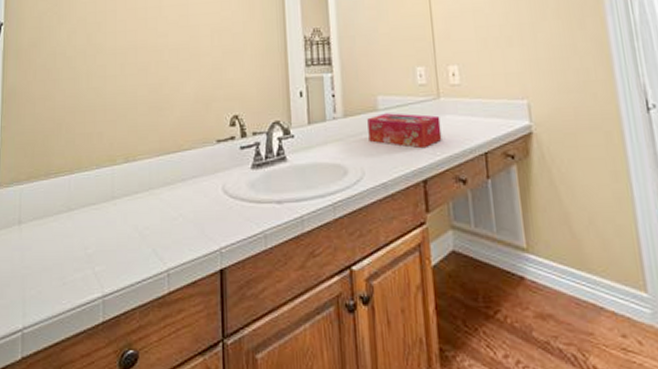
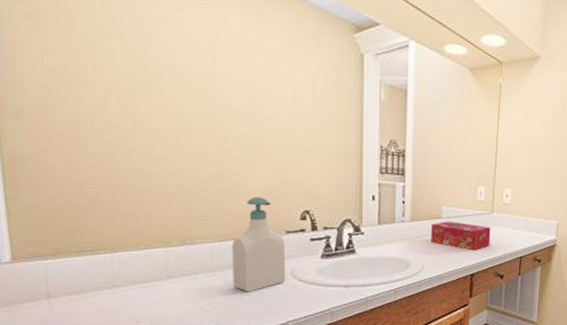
soap bottle: none [167,105,218,212] -> present [231,196,286,292]

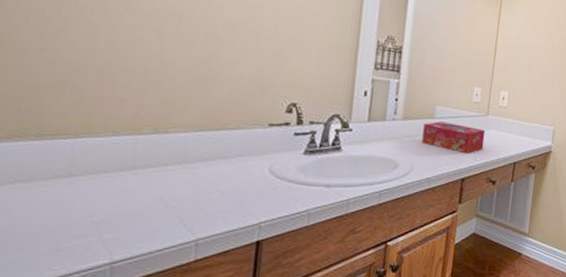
soap bottle: present [231,196,286,292] -> none [204,86,266,188]

